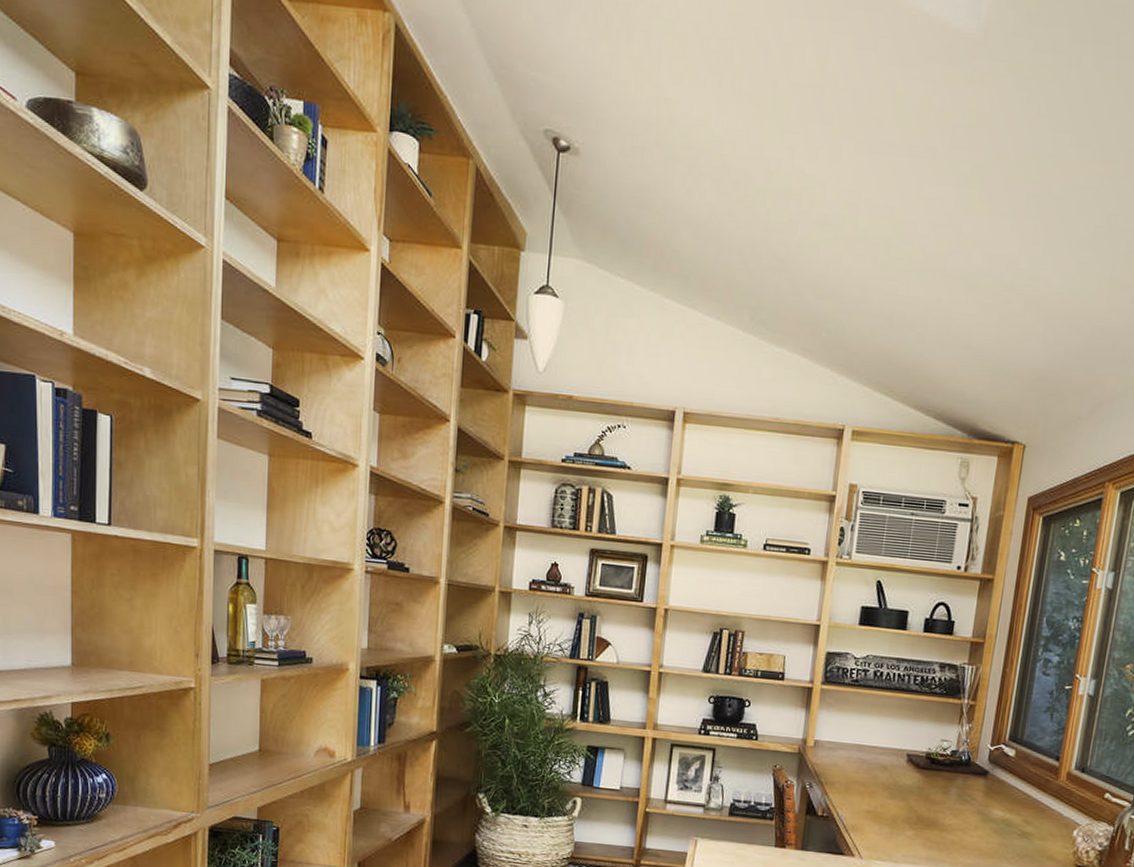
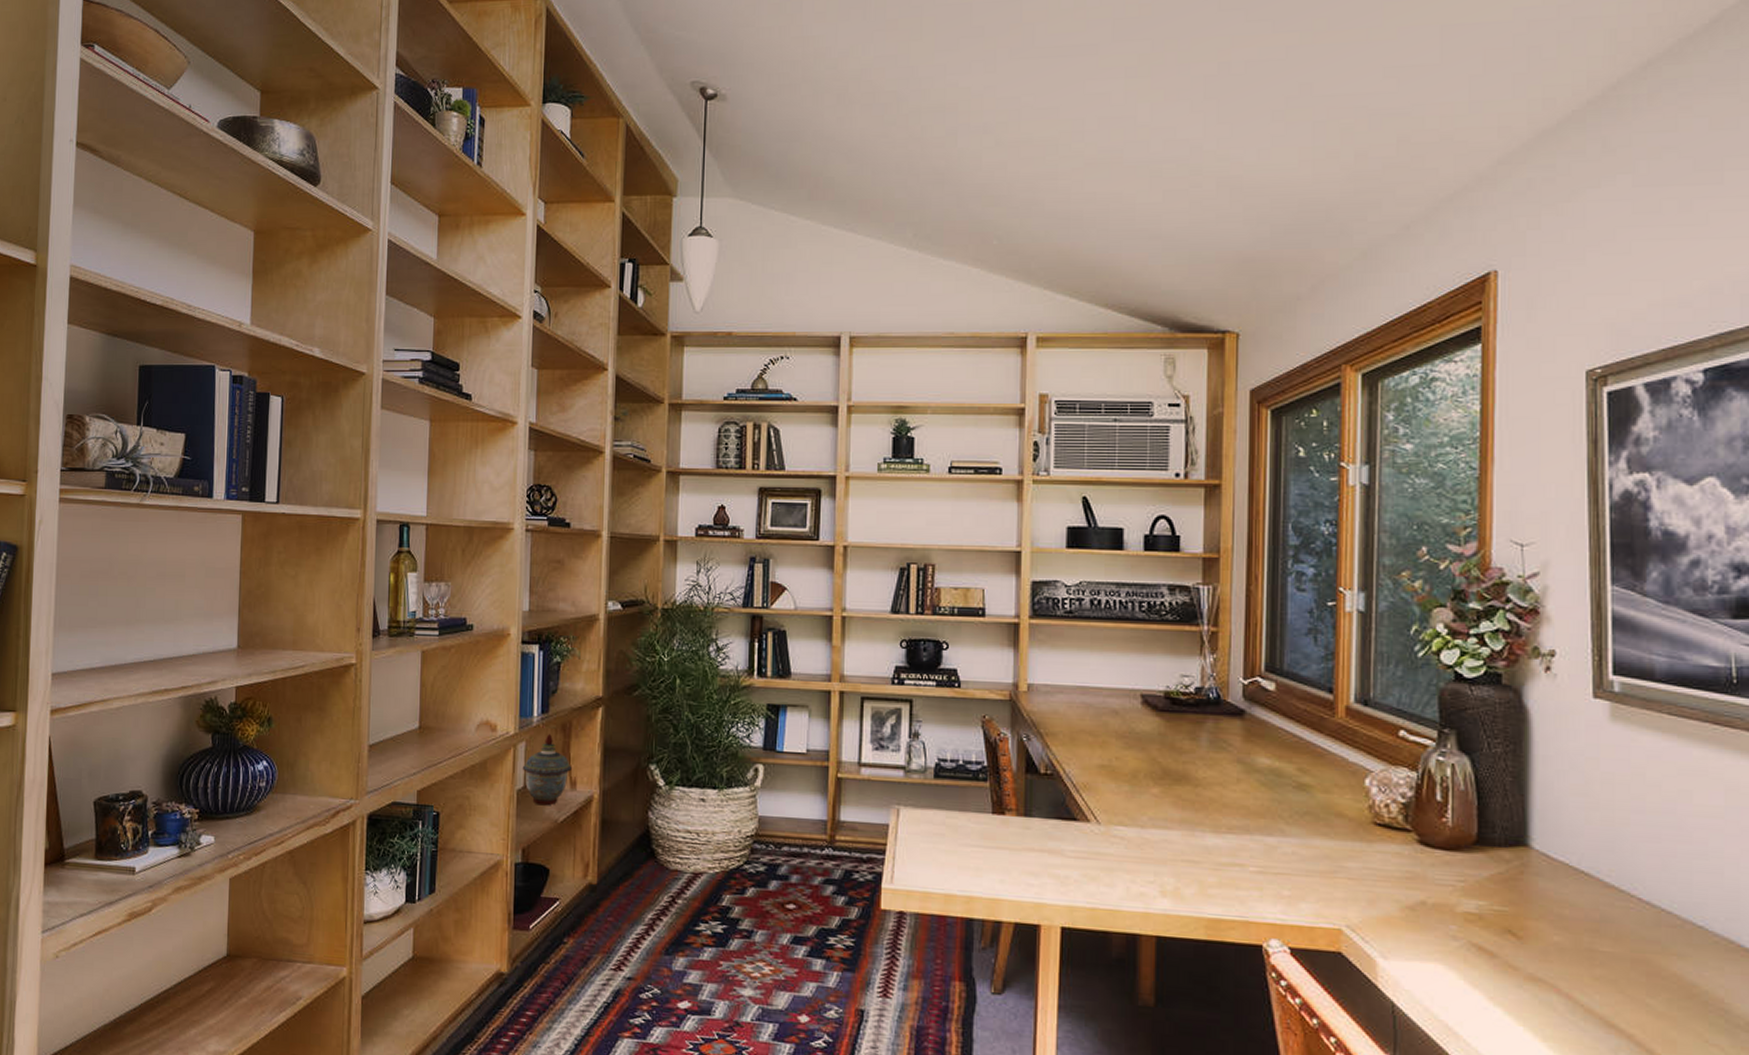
decorative jar: none [358,762,406,826] -> present [522,734,572,806]

